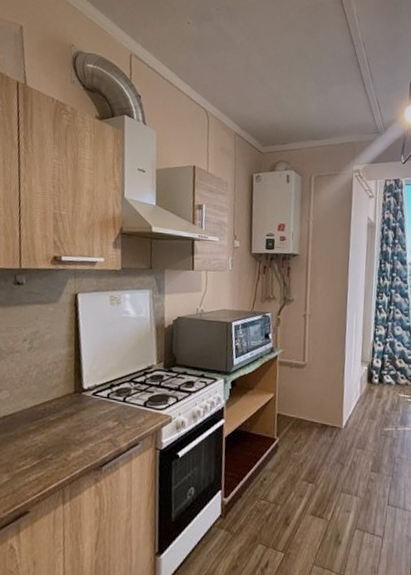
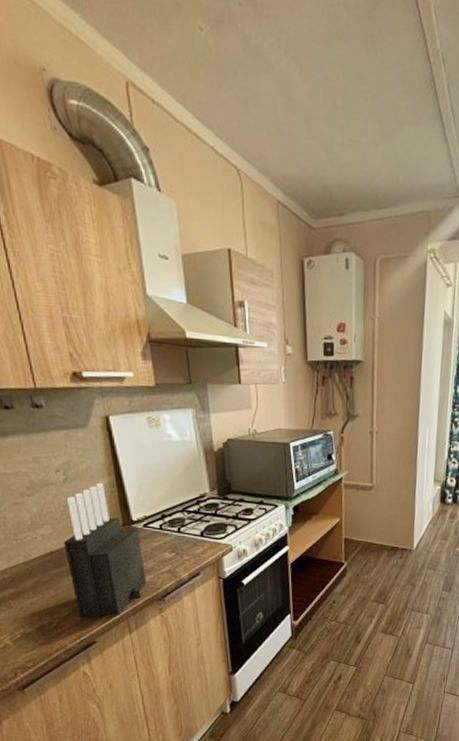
knife block: none [16,352,88,486] -> present [64,482,147,618]

